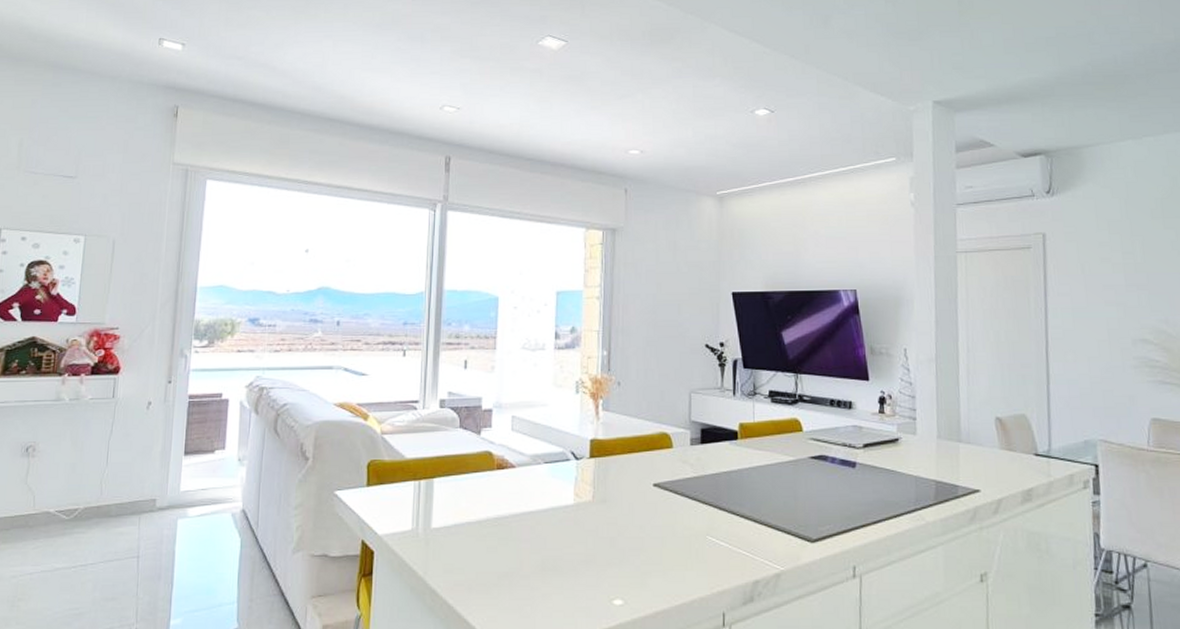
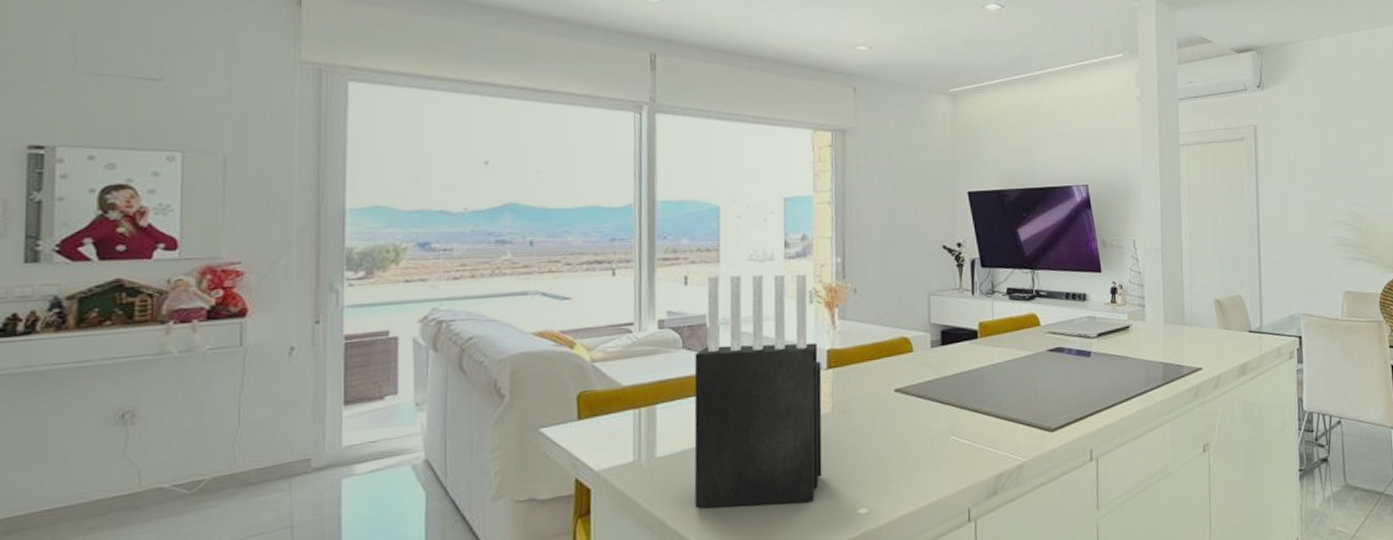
knife block: none [463,360,584,587] -> present [694,273,822,508]

